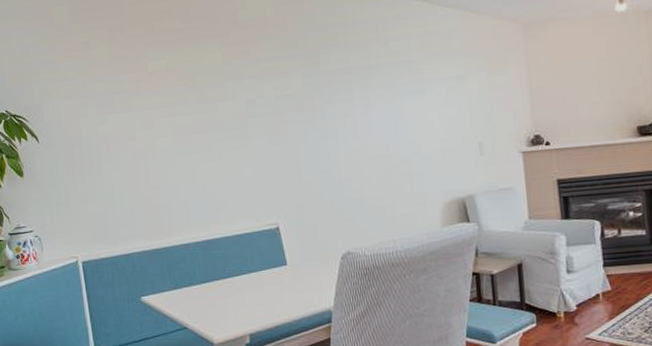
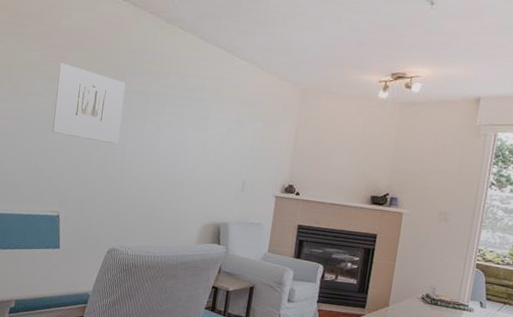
wall art: none [244,58,327,137] -> present [52,62,126,144]

